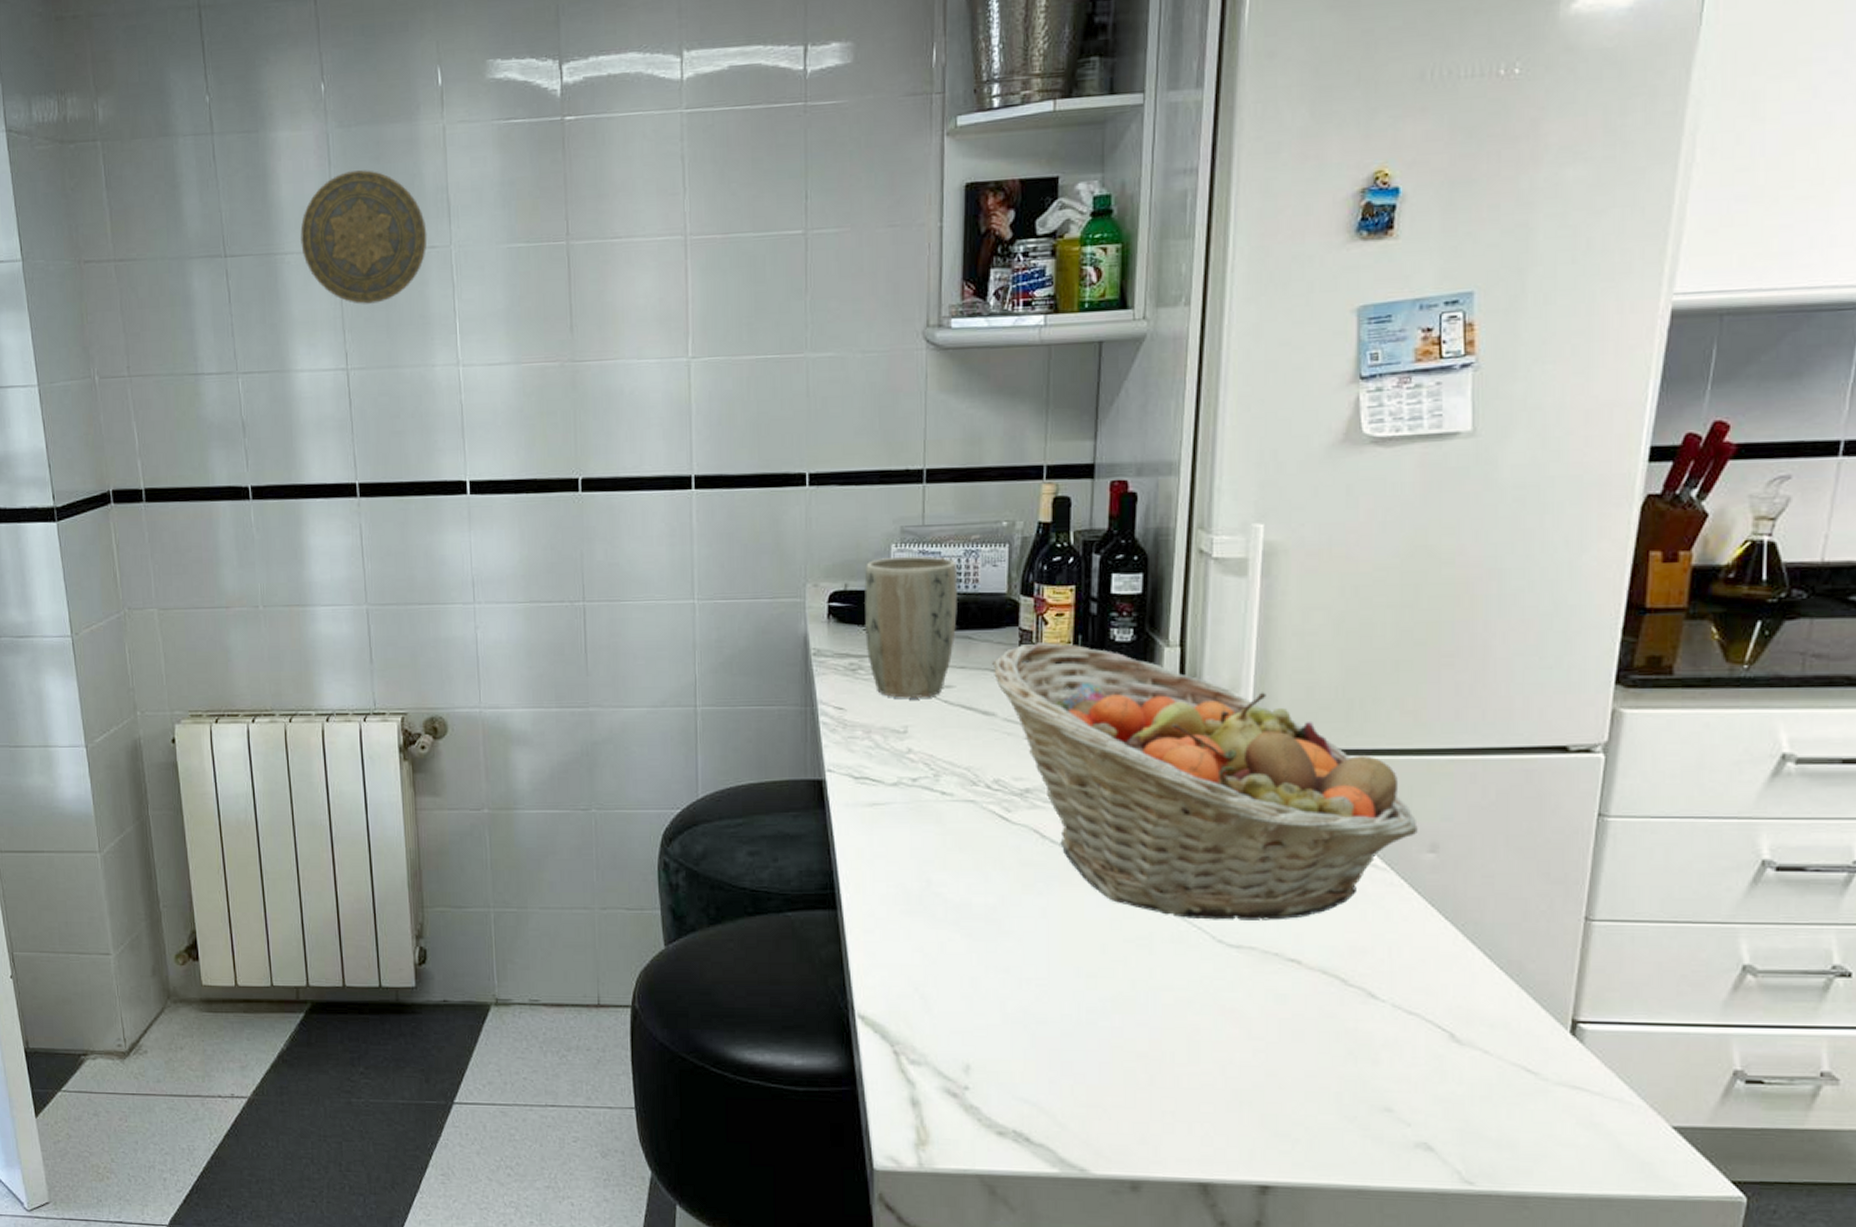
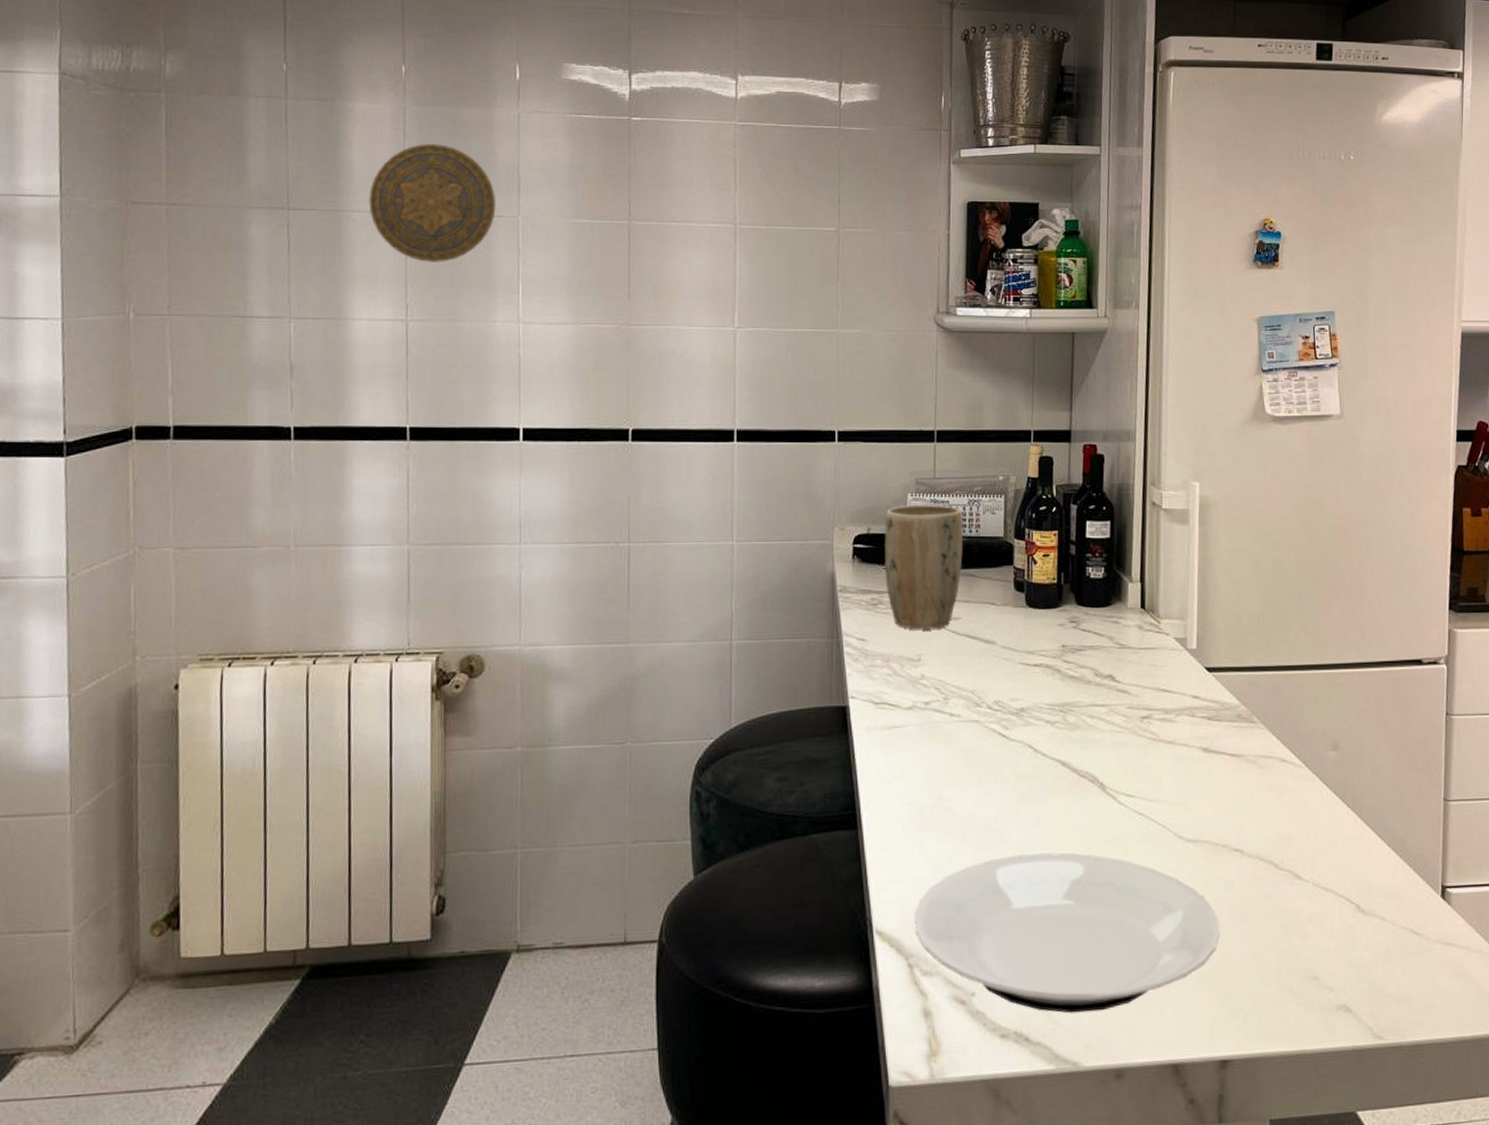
plate: none [900,948,1267,1119] -> present [914,852,1221,1013]
fruit basket: present [992,642,1418,921] -> none [992,579,1323,819]

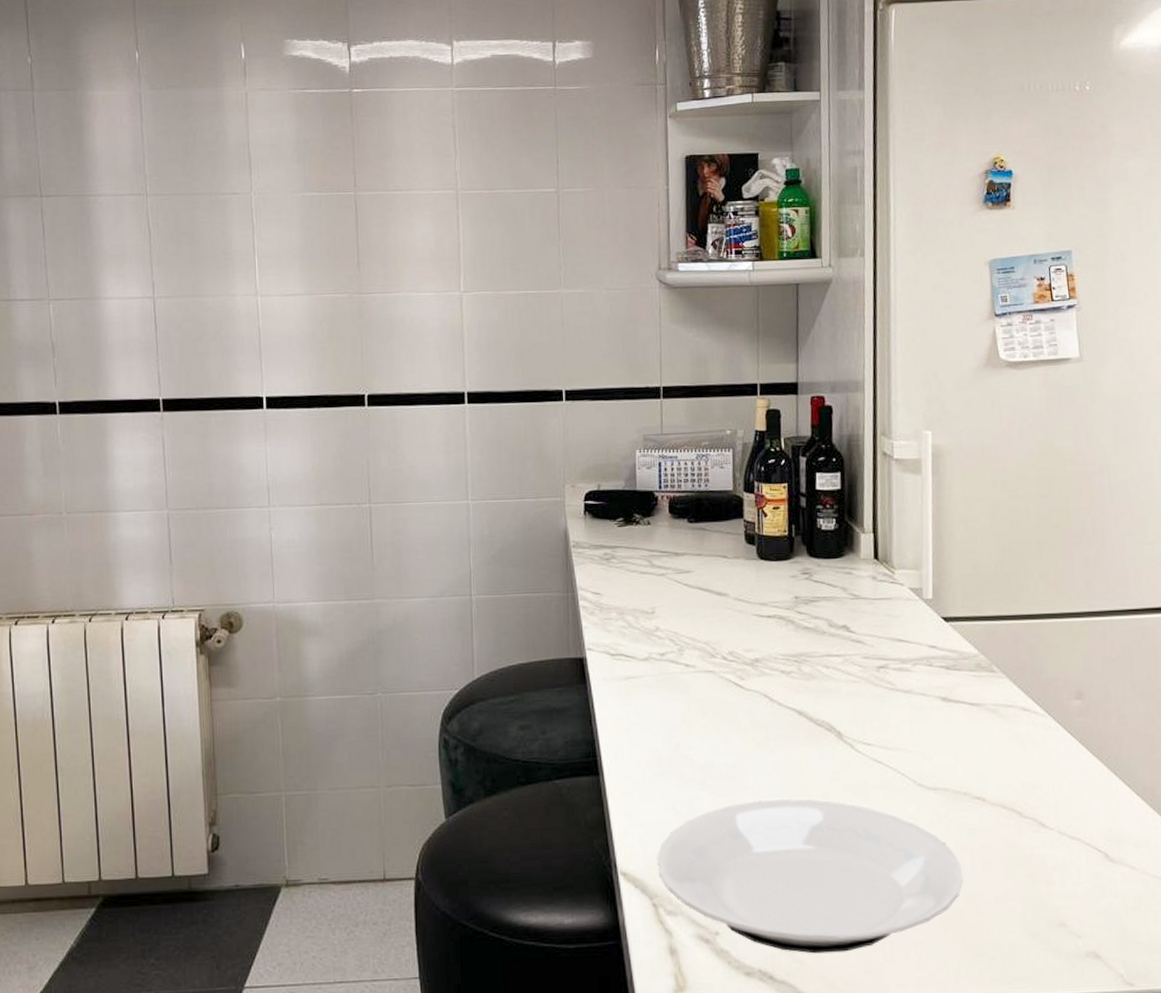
decorative plate: present [369,144,496,262] -> none [113,126,230,241]
plant pot: present [884,504,964,630] -> none [614,459,693,584]

